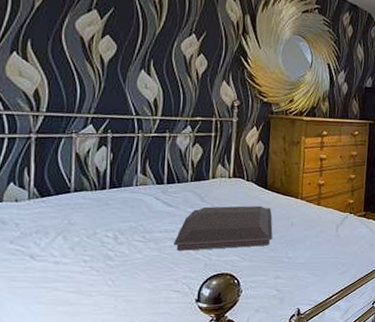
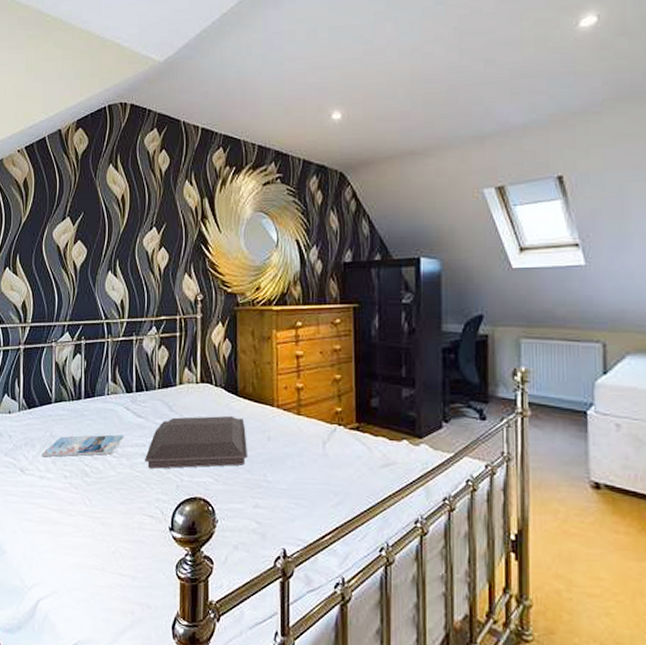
magazine: none [56,222,153,244] -> present [41,434,125,457]

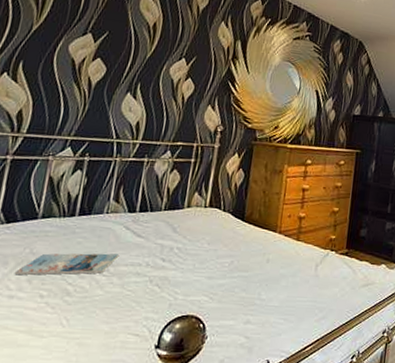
serving tray: present [145,415,247,469] -> none [138,238,247,288]

